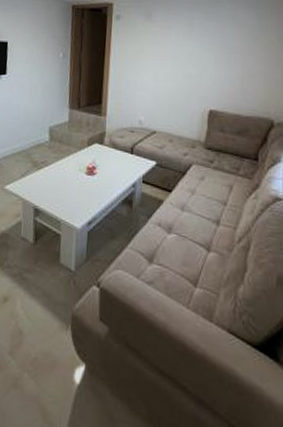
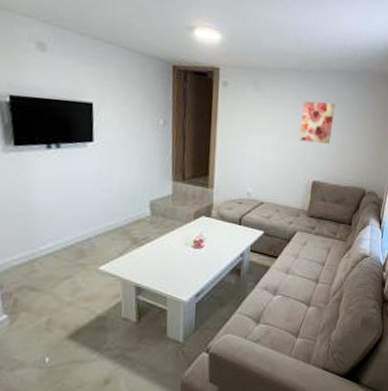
wall art: none [193,27,233,70] -> present [299,100,335,144]

